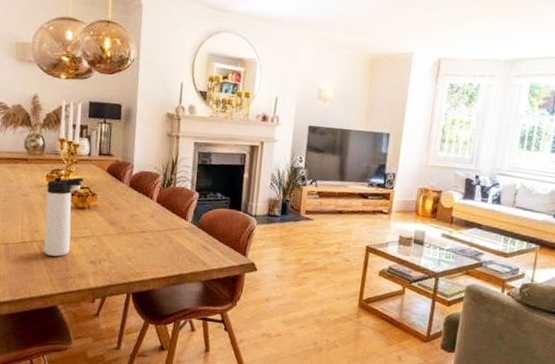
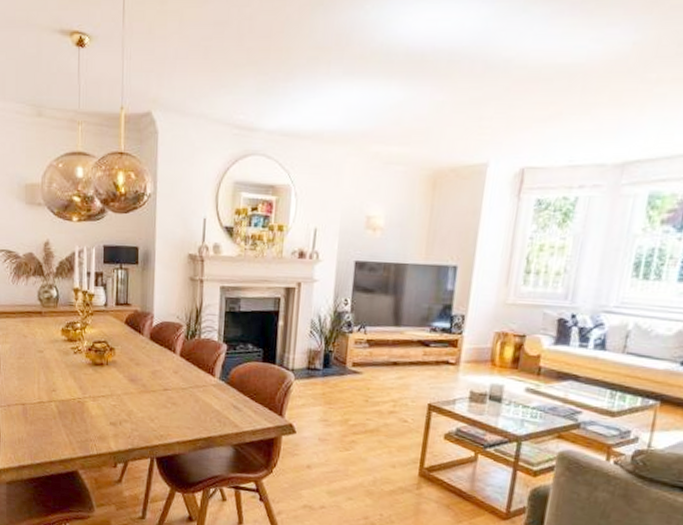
thermos bottle: present [44,177,84,257] -> none [62,330,101,418]

